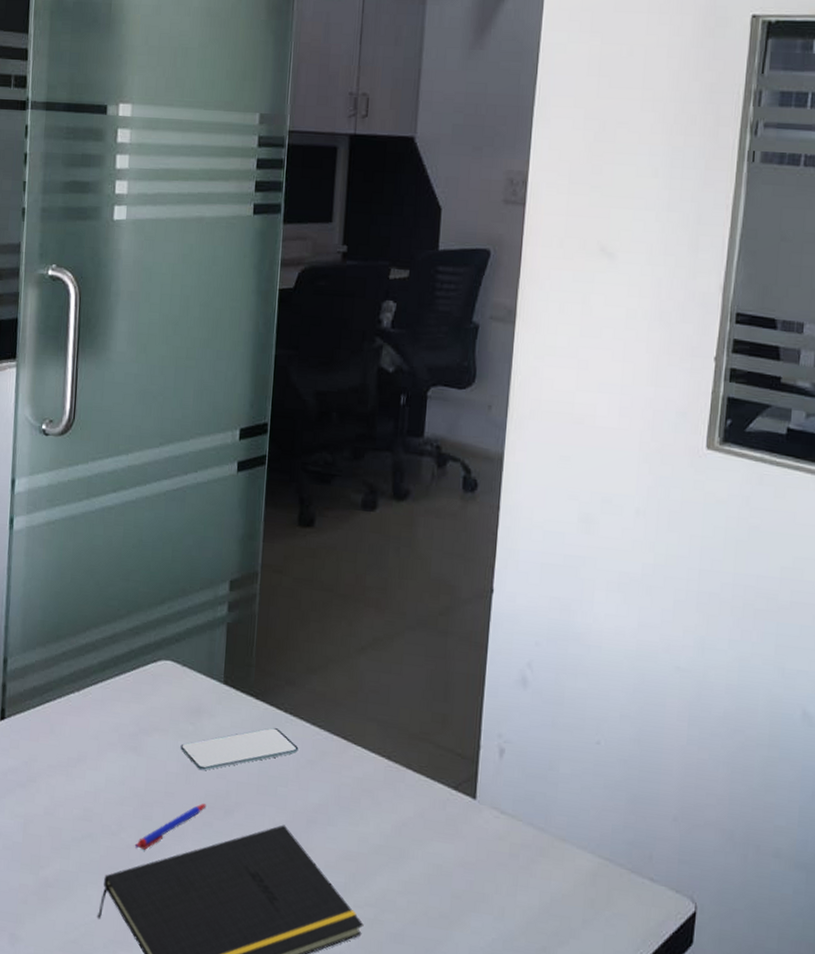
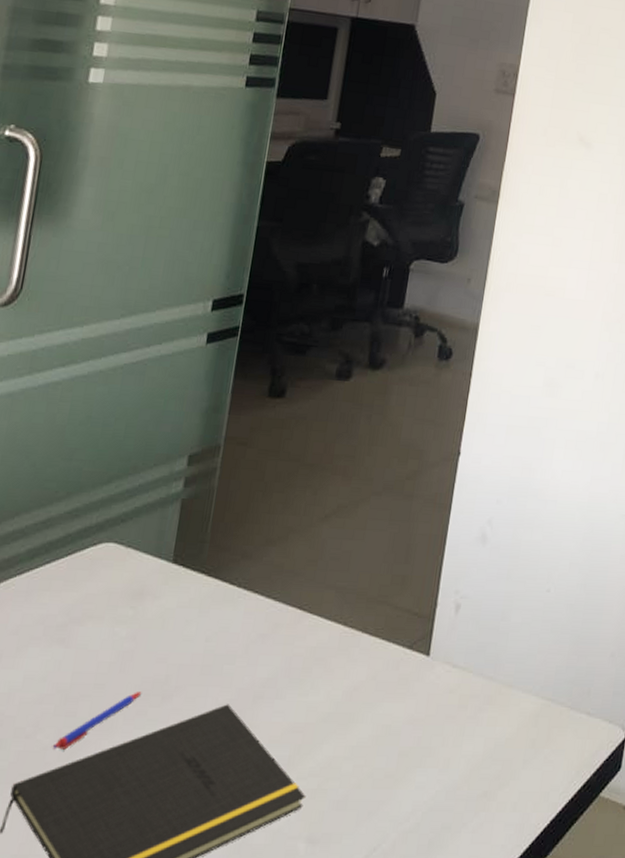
smartphone: present [180,727,299,771] -> none [116,603,250,657]

